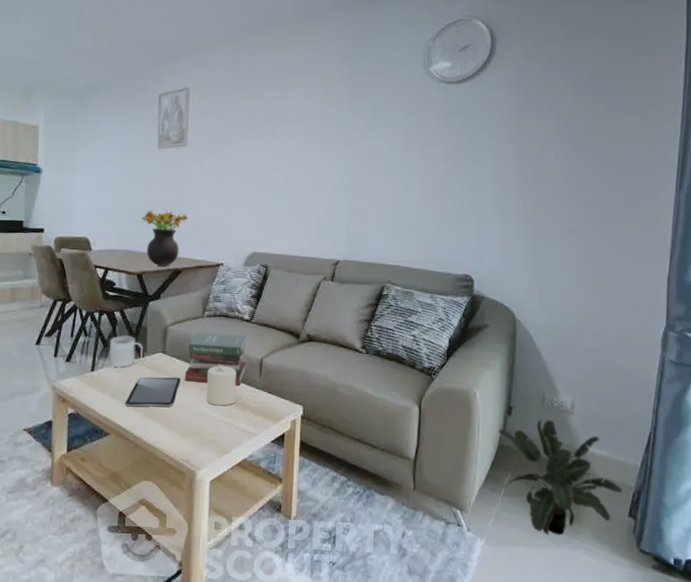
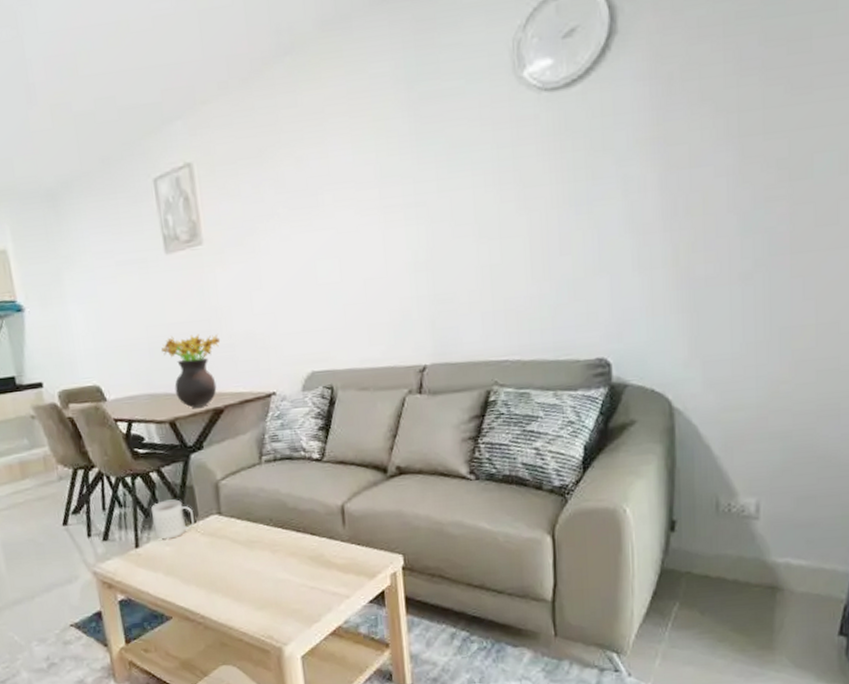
tablet: present [125,376,181,407] -> none [183,540,246,584]
books: present [185,333,246,386] -> none [248,478,325,545]
candle: present [206,364,237,406] -> none [277,518,318,569]
potted plant: present [499,419,623,535] -> none [660,529,830,669]

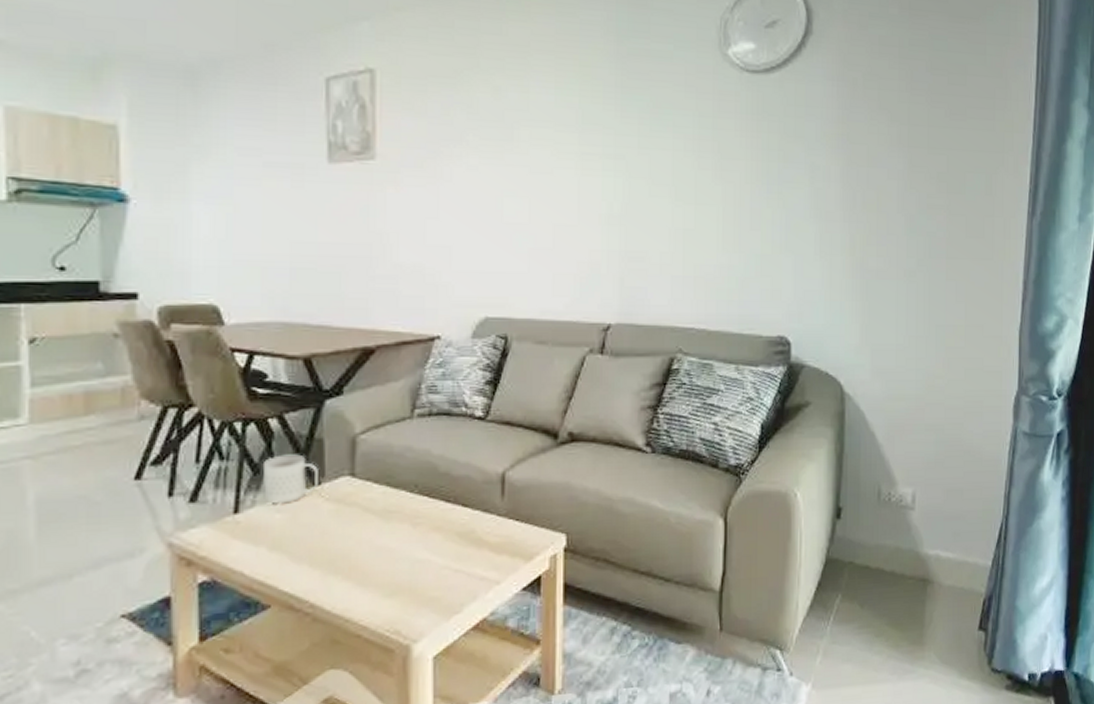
flower arrangement: present [162,334,221,408] -> none [307,256,382,344]

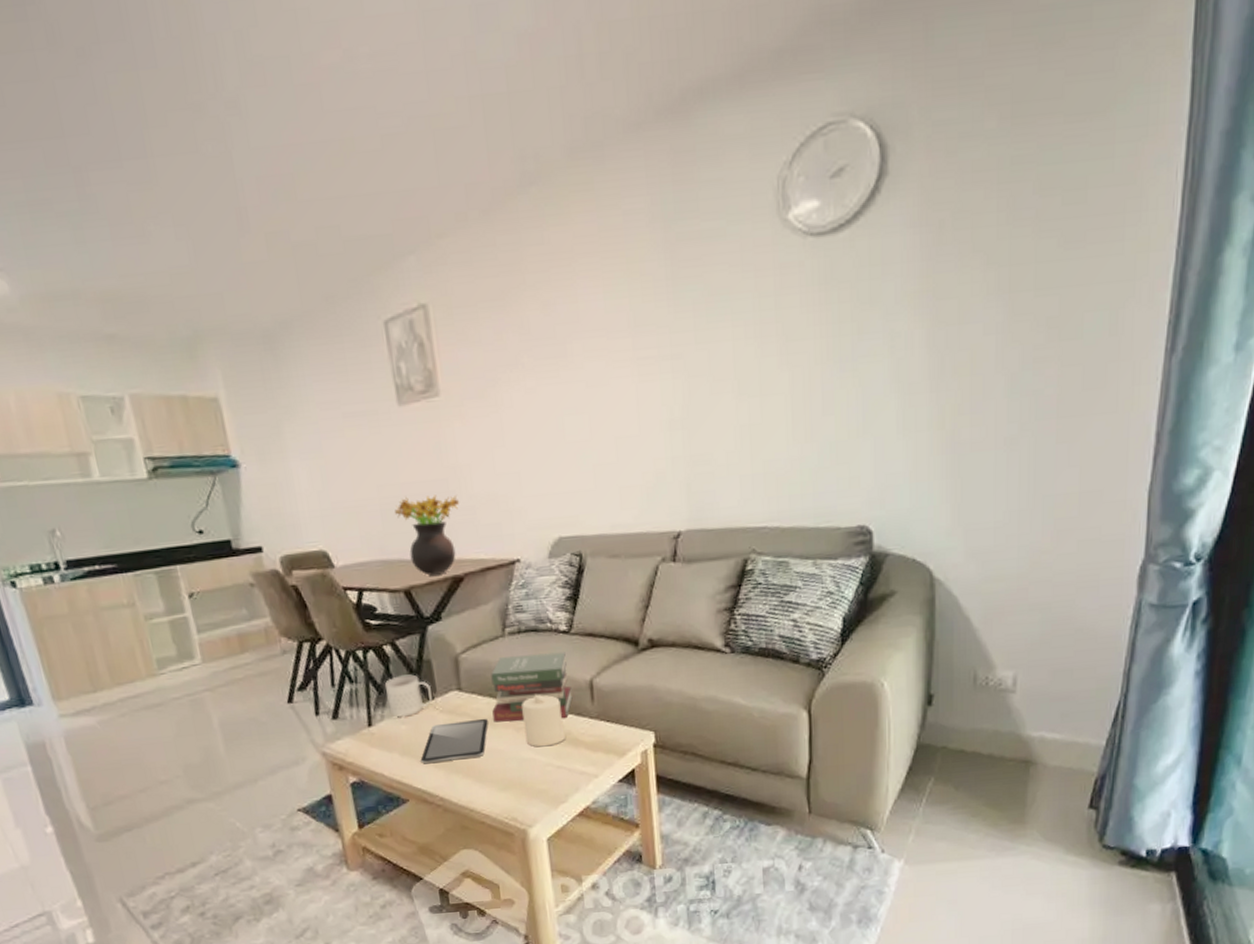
tablet: none [293,510,381,562] -> present [420,718,488,764]
flower arrangement: none [307,256,382,344] -> present [395,495,460,576]
books: none [388,440,481,516] -> present [491,652,573,722]
candle: none [422,485,468,547] -> present [522,694,565,747]

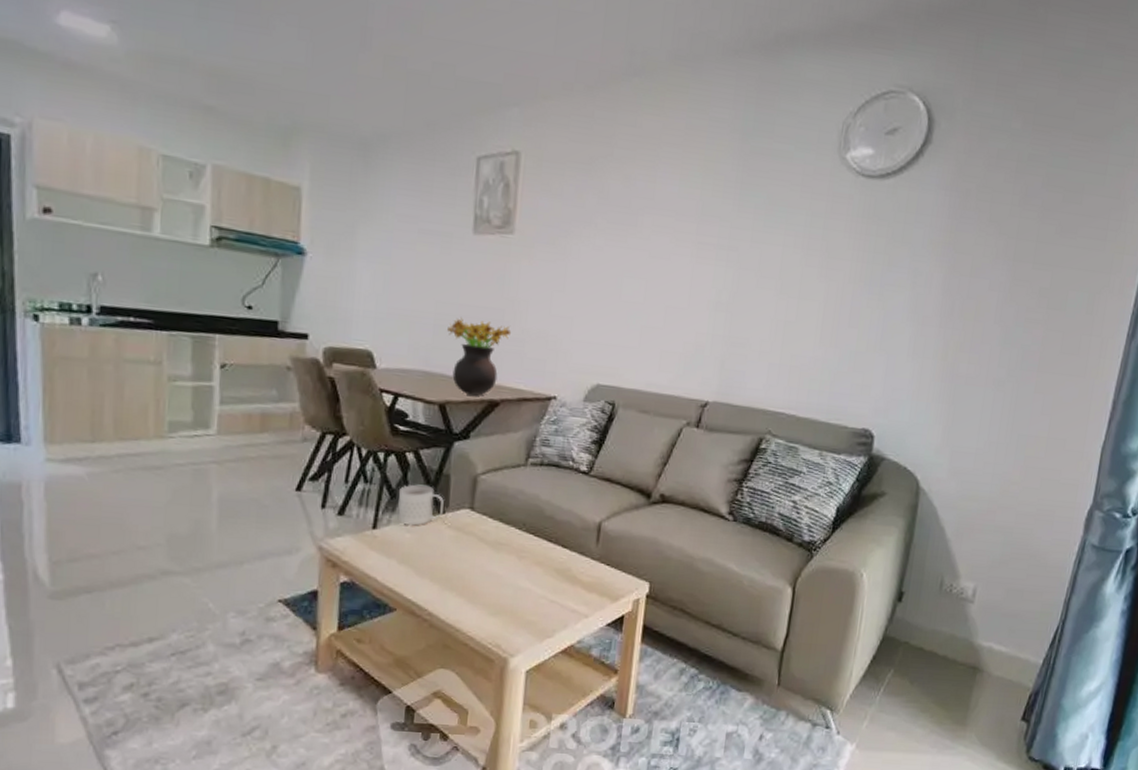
tablet: present [420,718,488,764] -> none [417,539,493,578]
books: present [491,652,573,722] -> none [498,485,581,556]
candle: present [522,694,565,747] -> none [525,526,567,580]

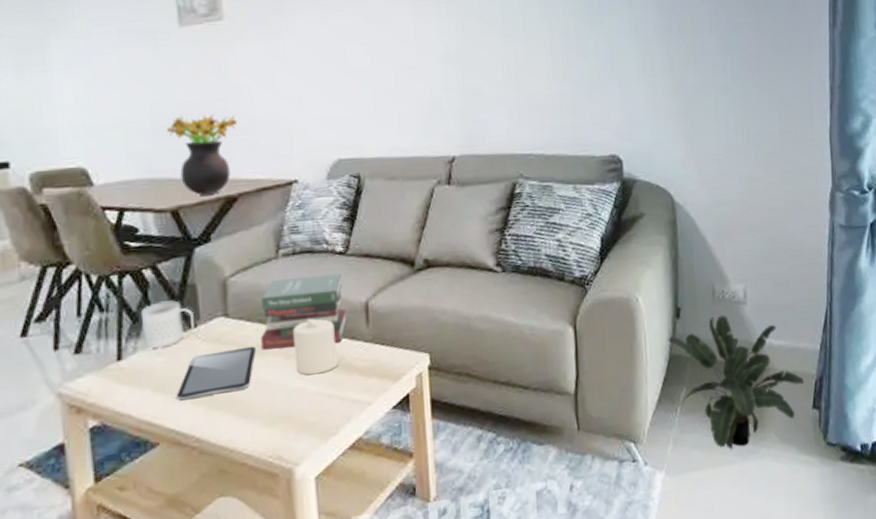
tablet: none [417,539,493,578] -> present [176,346,256,401]
books: none [498,485,581,556] -> present [261,273,347,350]
candle: none [525,526,567,580] -> present [293,318,338,376]
potted plant: none [884,608,1019,740] -> present [668,314,805,449]

